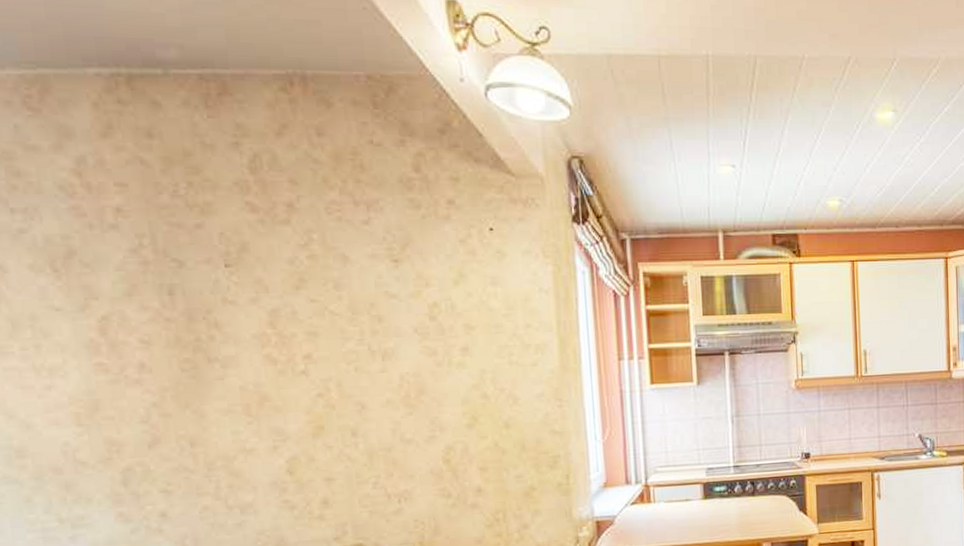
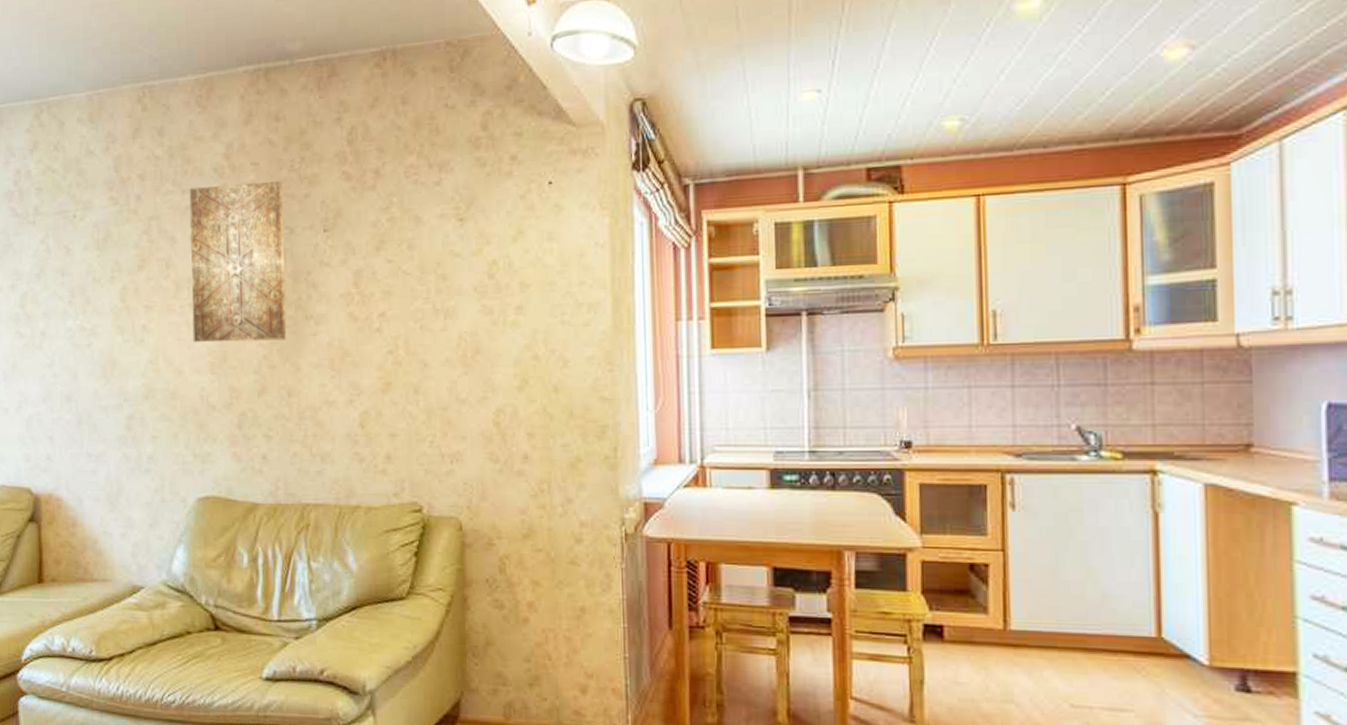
wall art: none [22,207,183,391] -> present [189,181,287,343]

